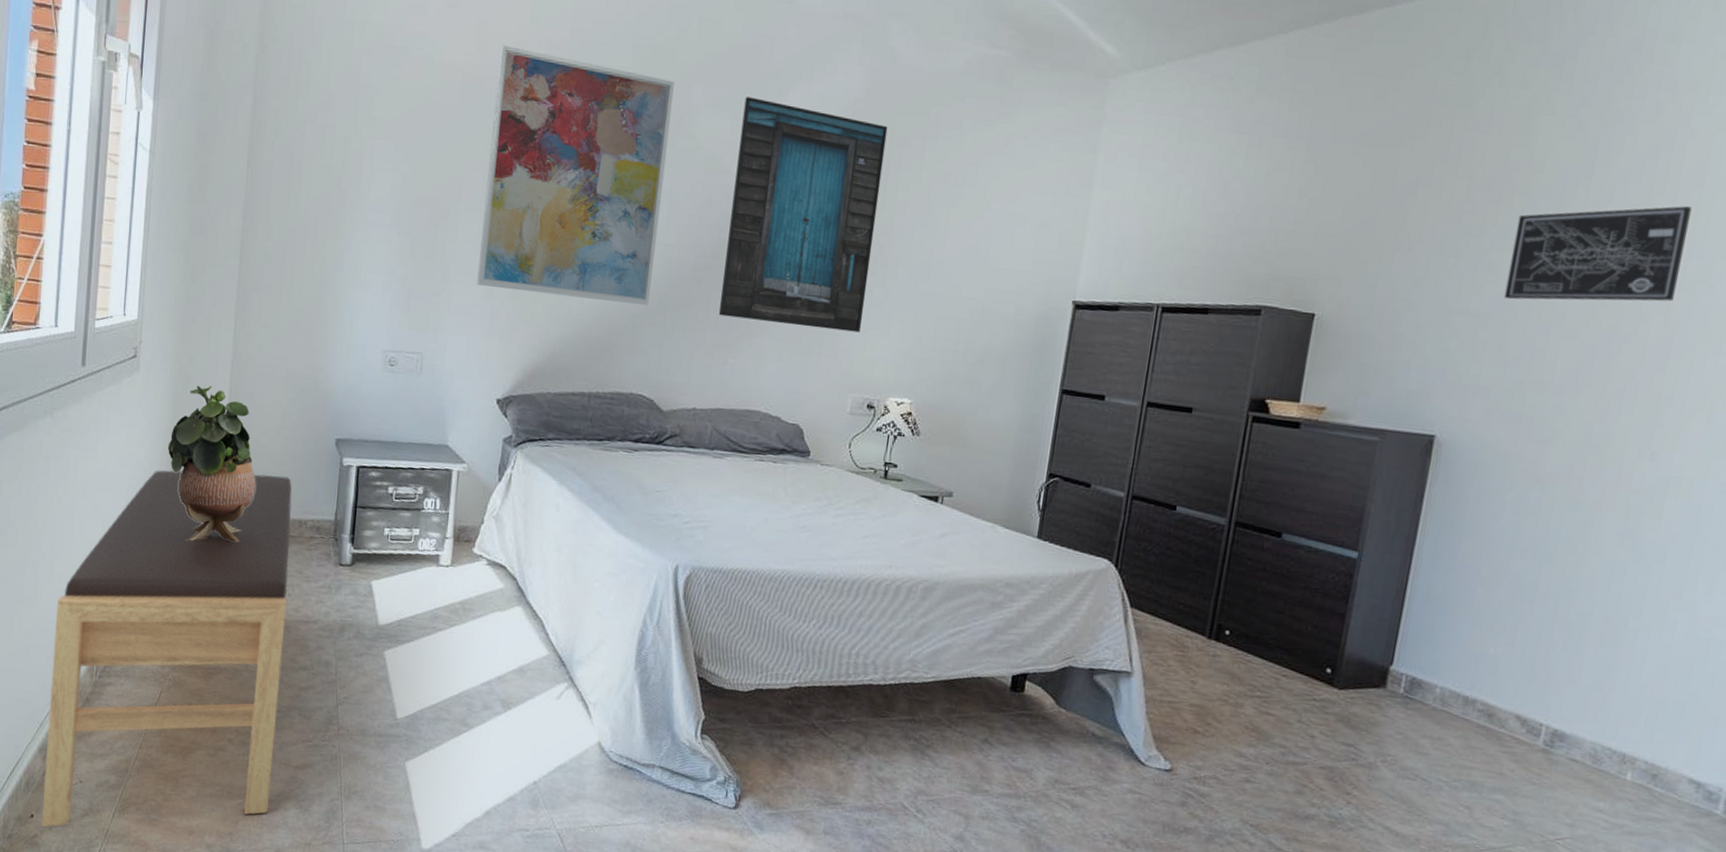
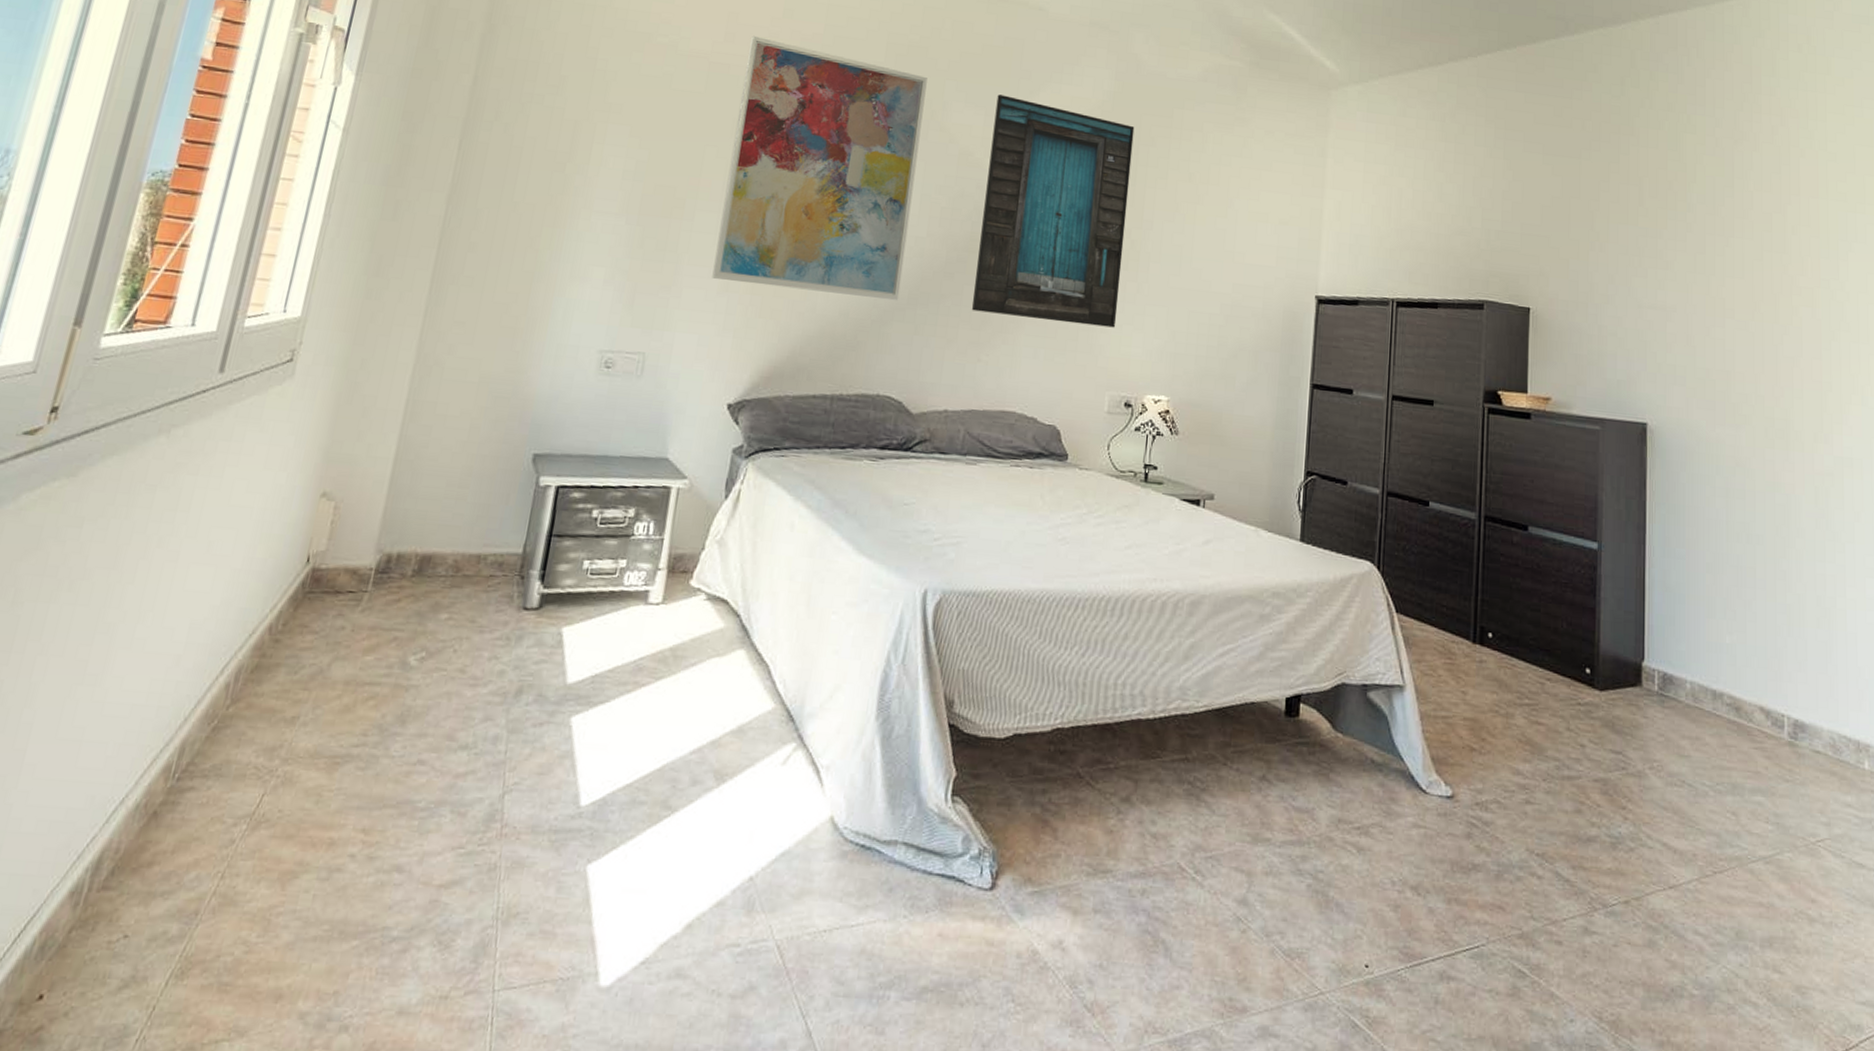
bench: present [42,470,293,827] -> none [53,498,474,1013]
potted plant: present [167,385,256,543] -> none [317,393,429,588]
wall art: present [1503,206,1692,302] -> none [1683,213,1815,297]

